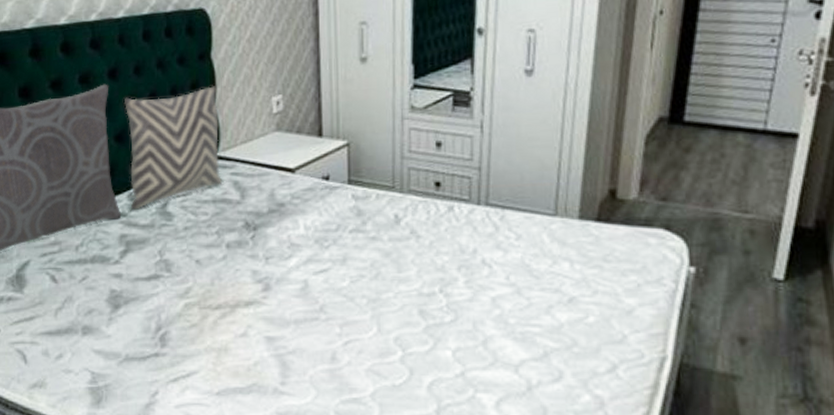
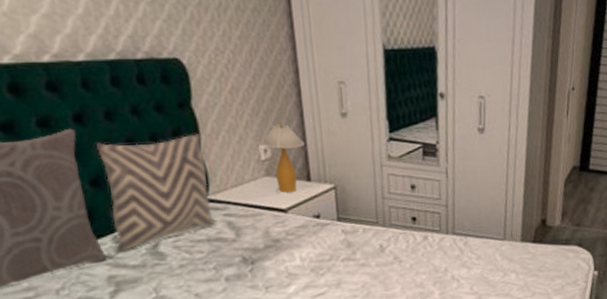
table lamp: none [273,69,320,151] -> present [260,121,305,194]

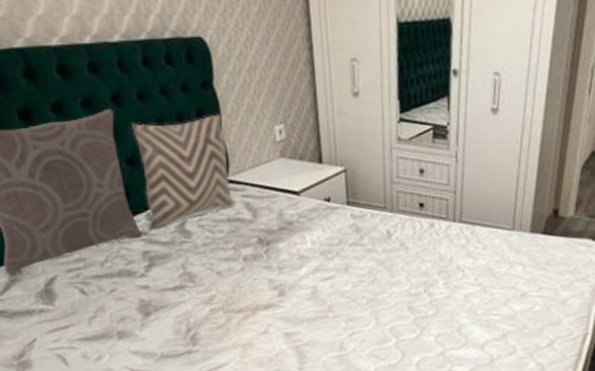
table lamp: present [260,121,305,194] -> none [276,101,318,176]

